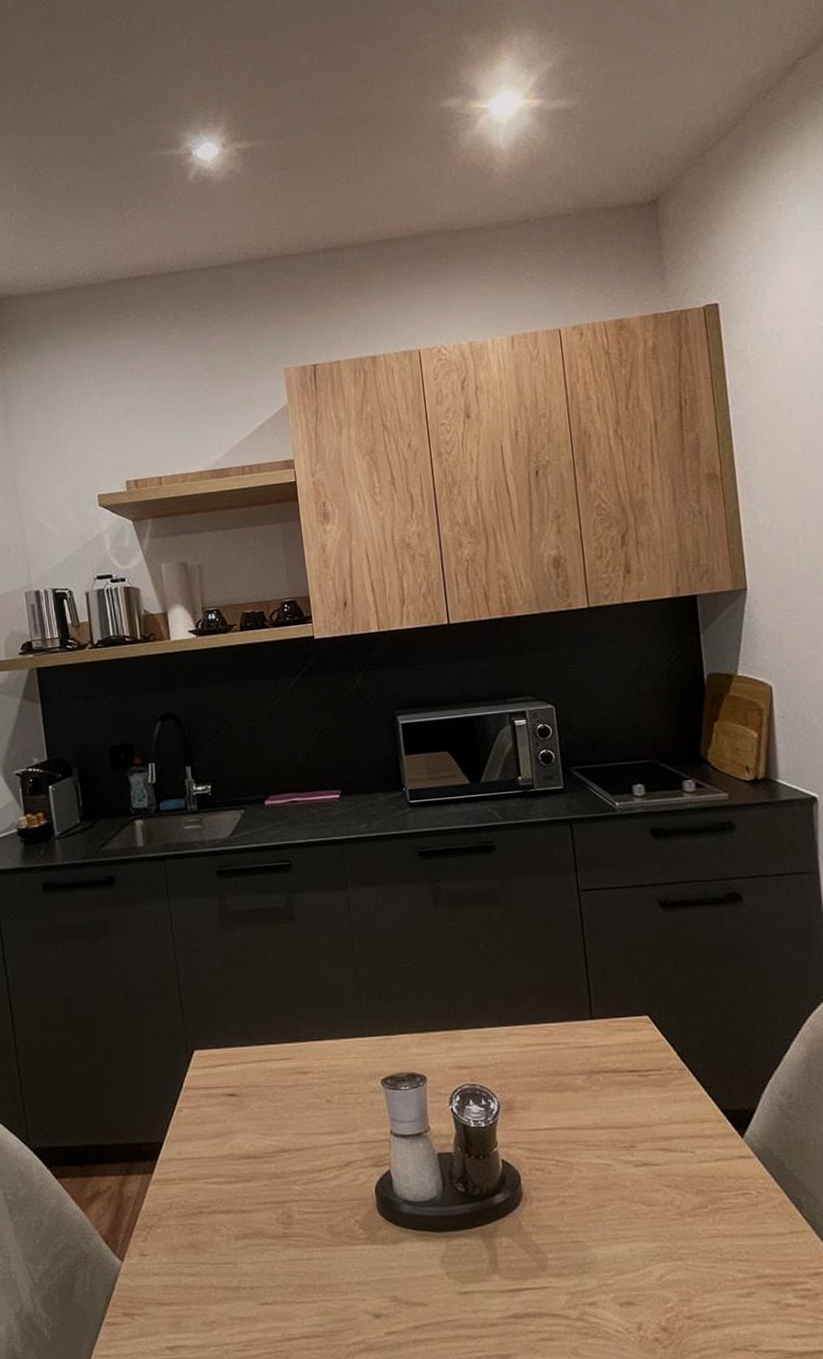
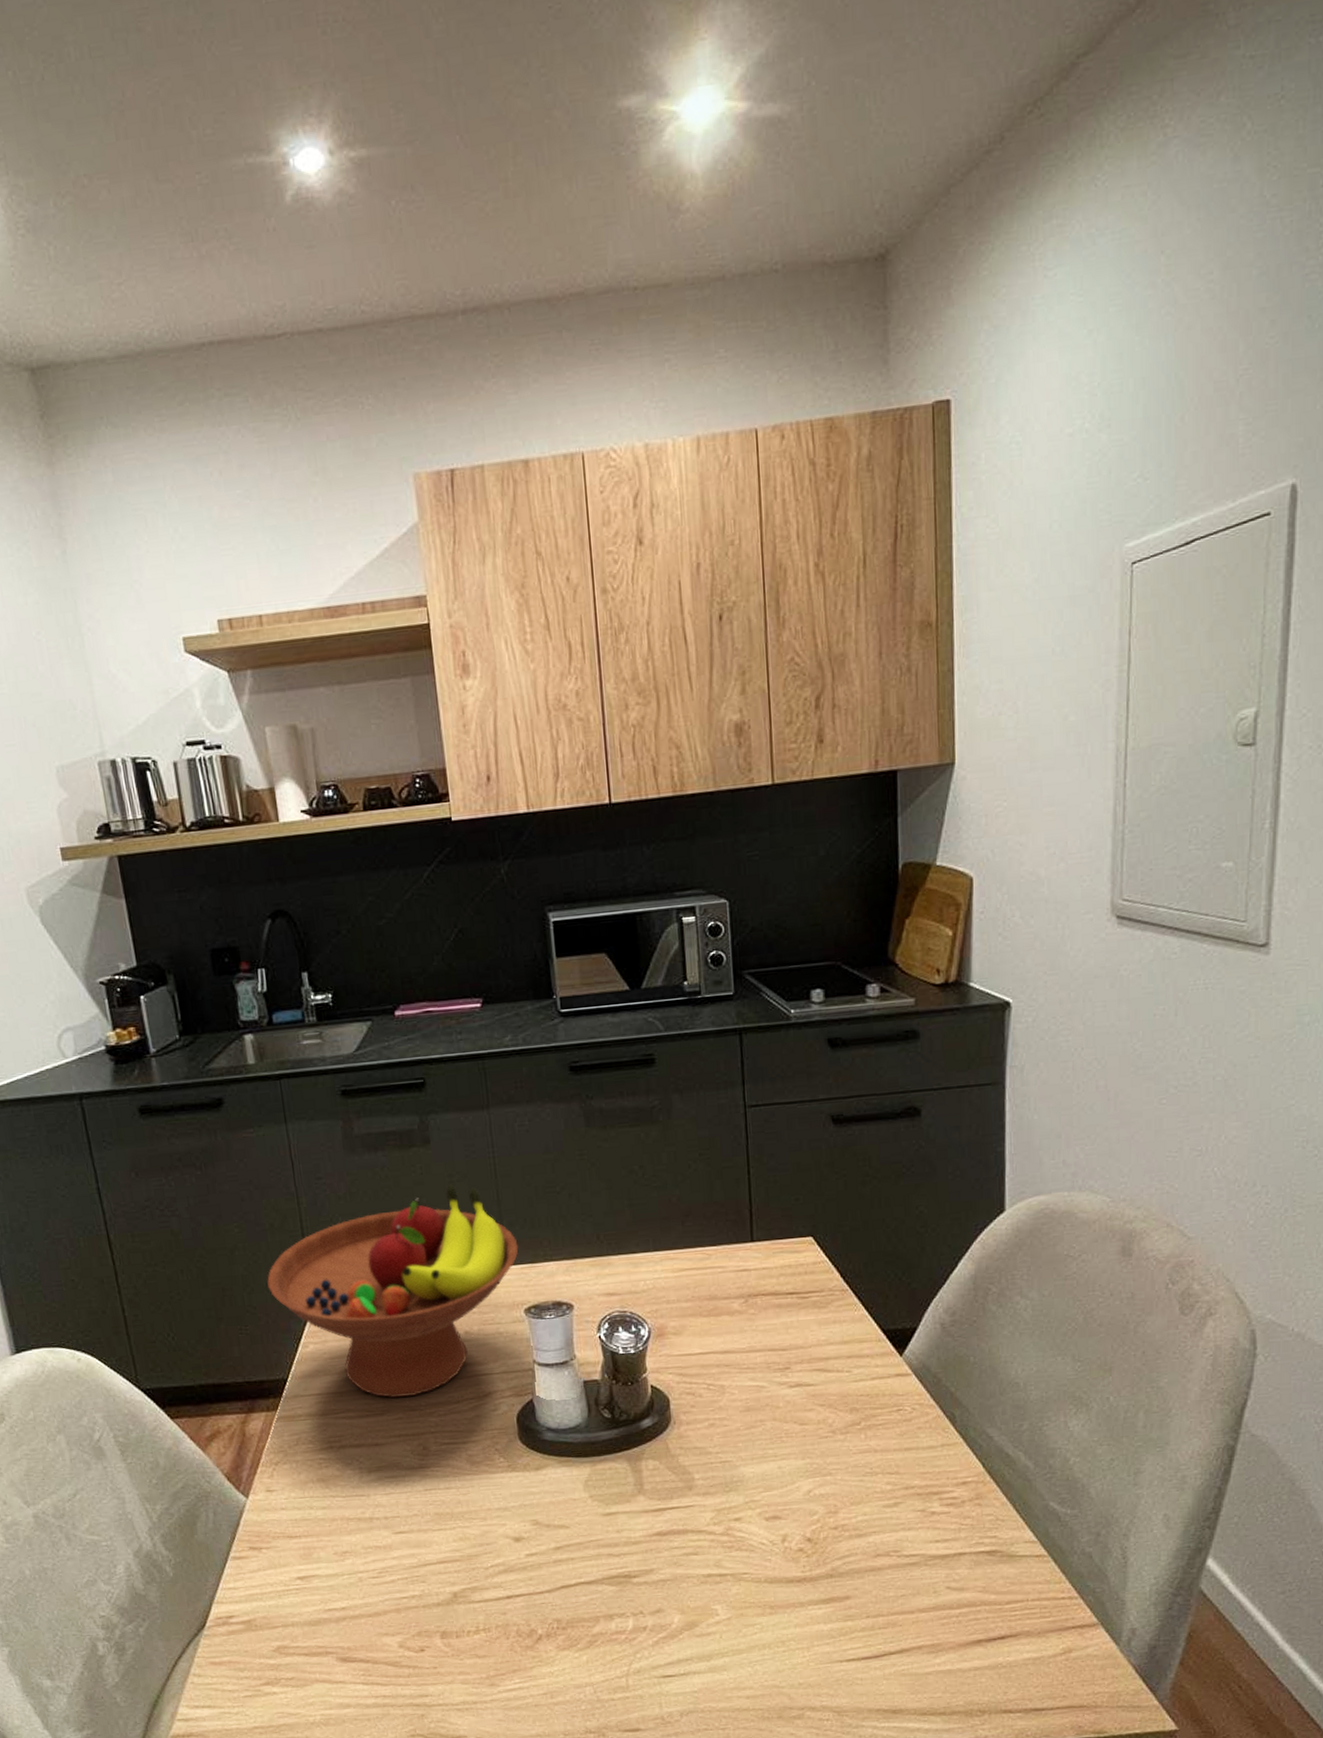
fruit bowl: none [147,958,375,1165] -> present [267,1184,519,1398]

